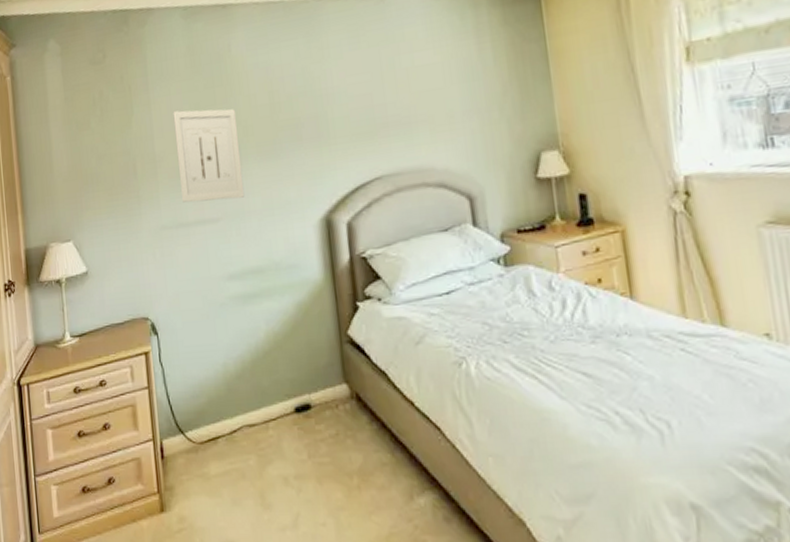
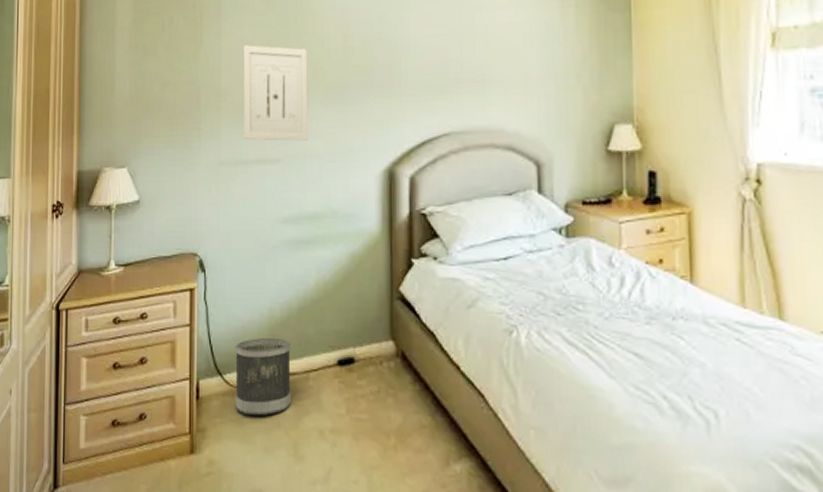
wastebasket: none [194,391,254,470] -> present [235,337,291,416]

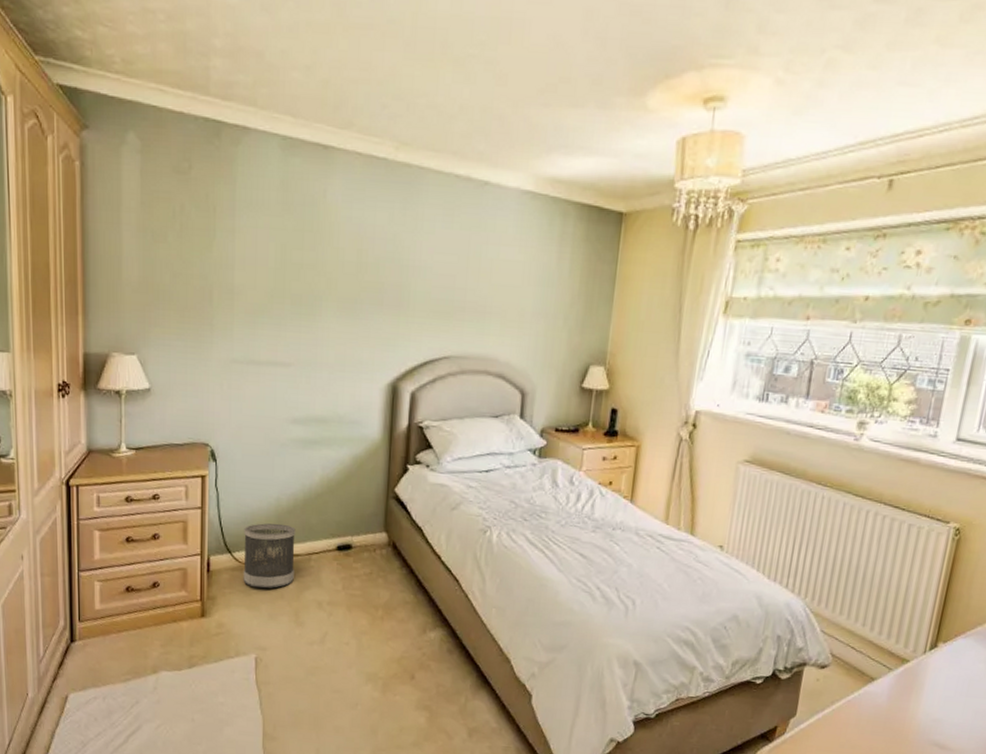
wall art: present [243,45,308,141] -> none [256,246,323,348]

